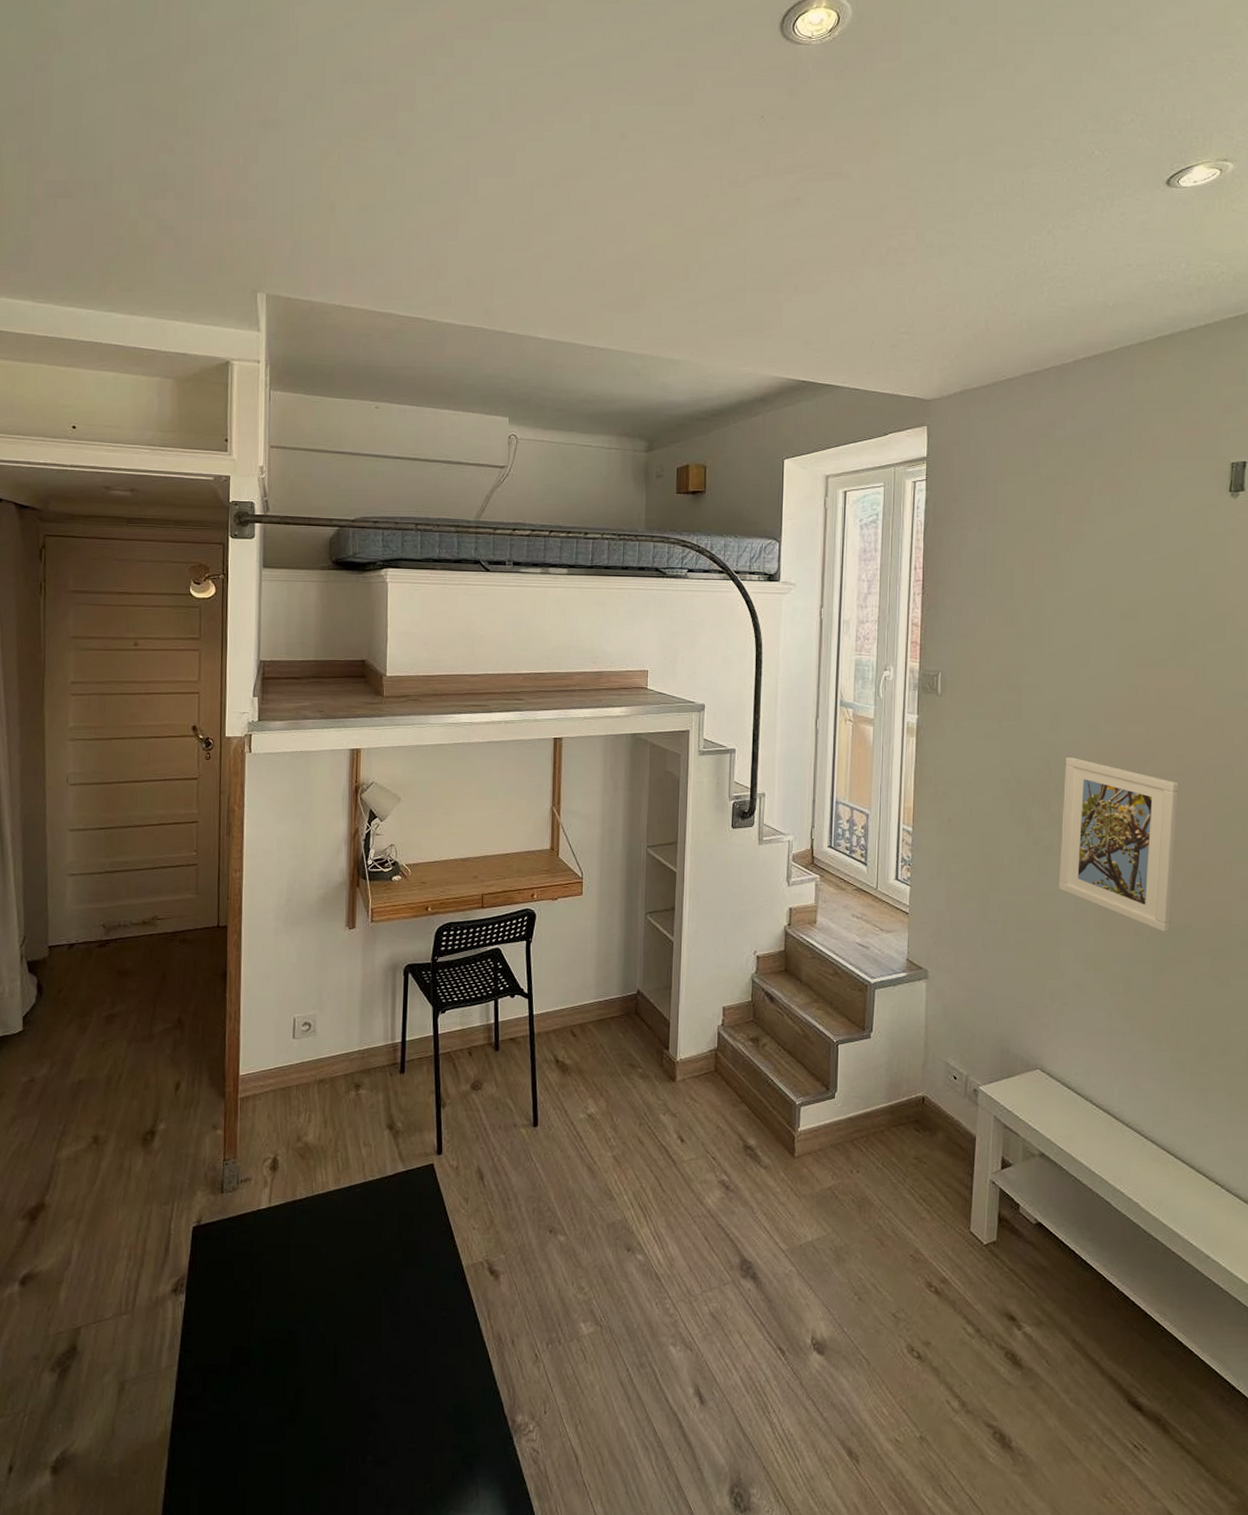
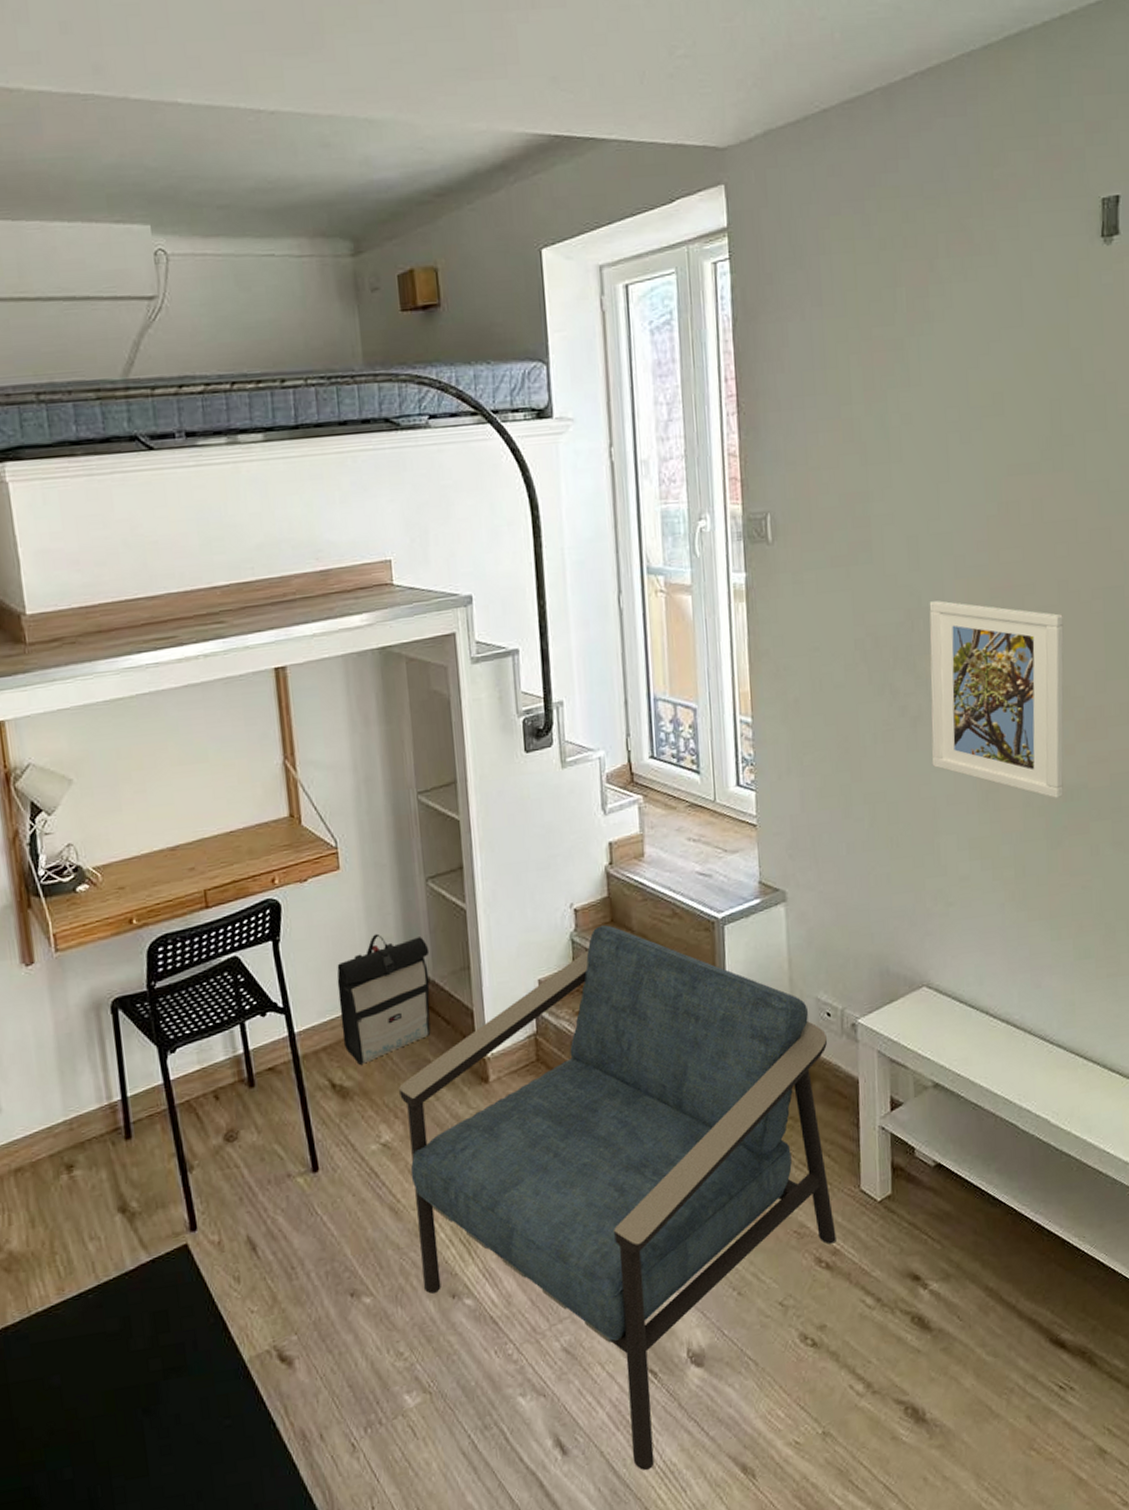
backpack: none [569,949,642,1049] -> present [337,933,431,1065]
armchair: none [606,973,953,1434] -> present [399,925,836,1471]

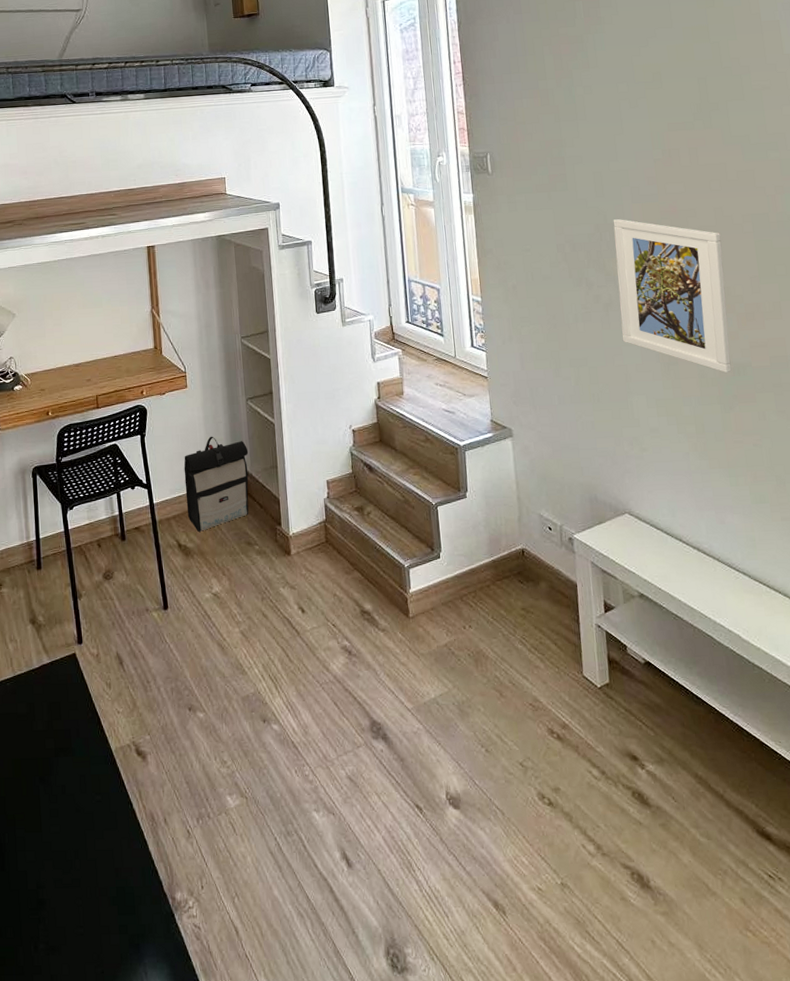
armchair: present [399,925,836,1471] -> none [226,444,565,893]

